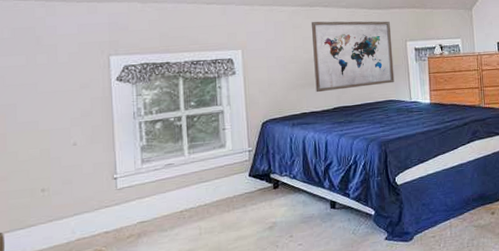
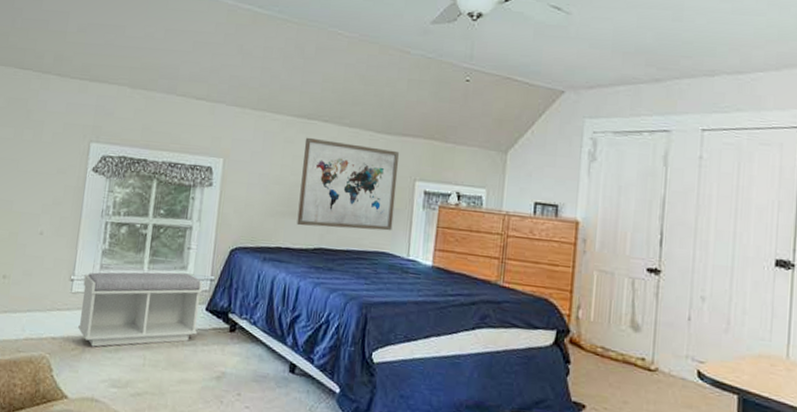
bench: none [127,150,245,231] -> present [78,272,203,347]

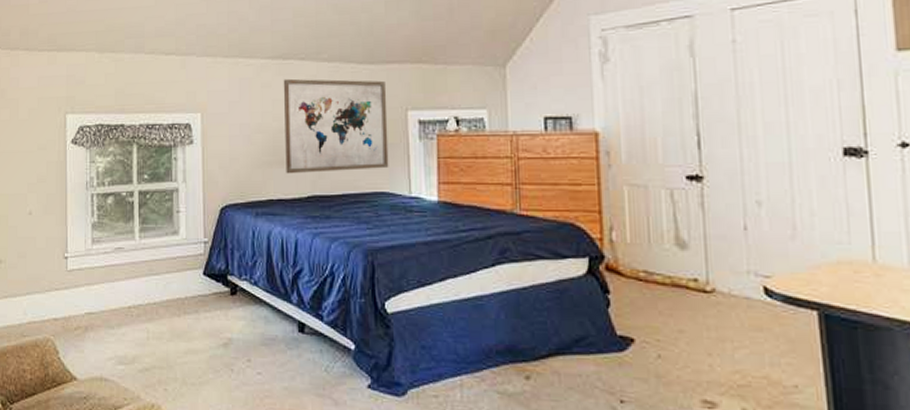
bench: present [78,272,203,347] -> none [77,238,198,324]

